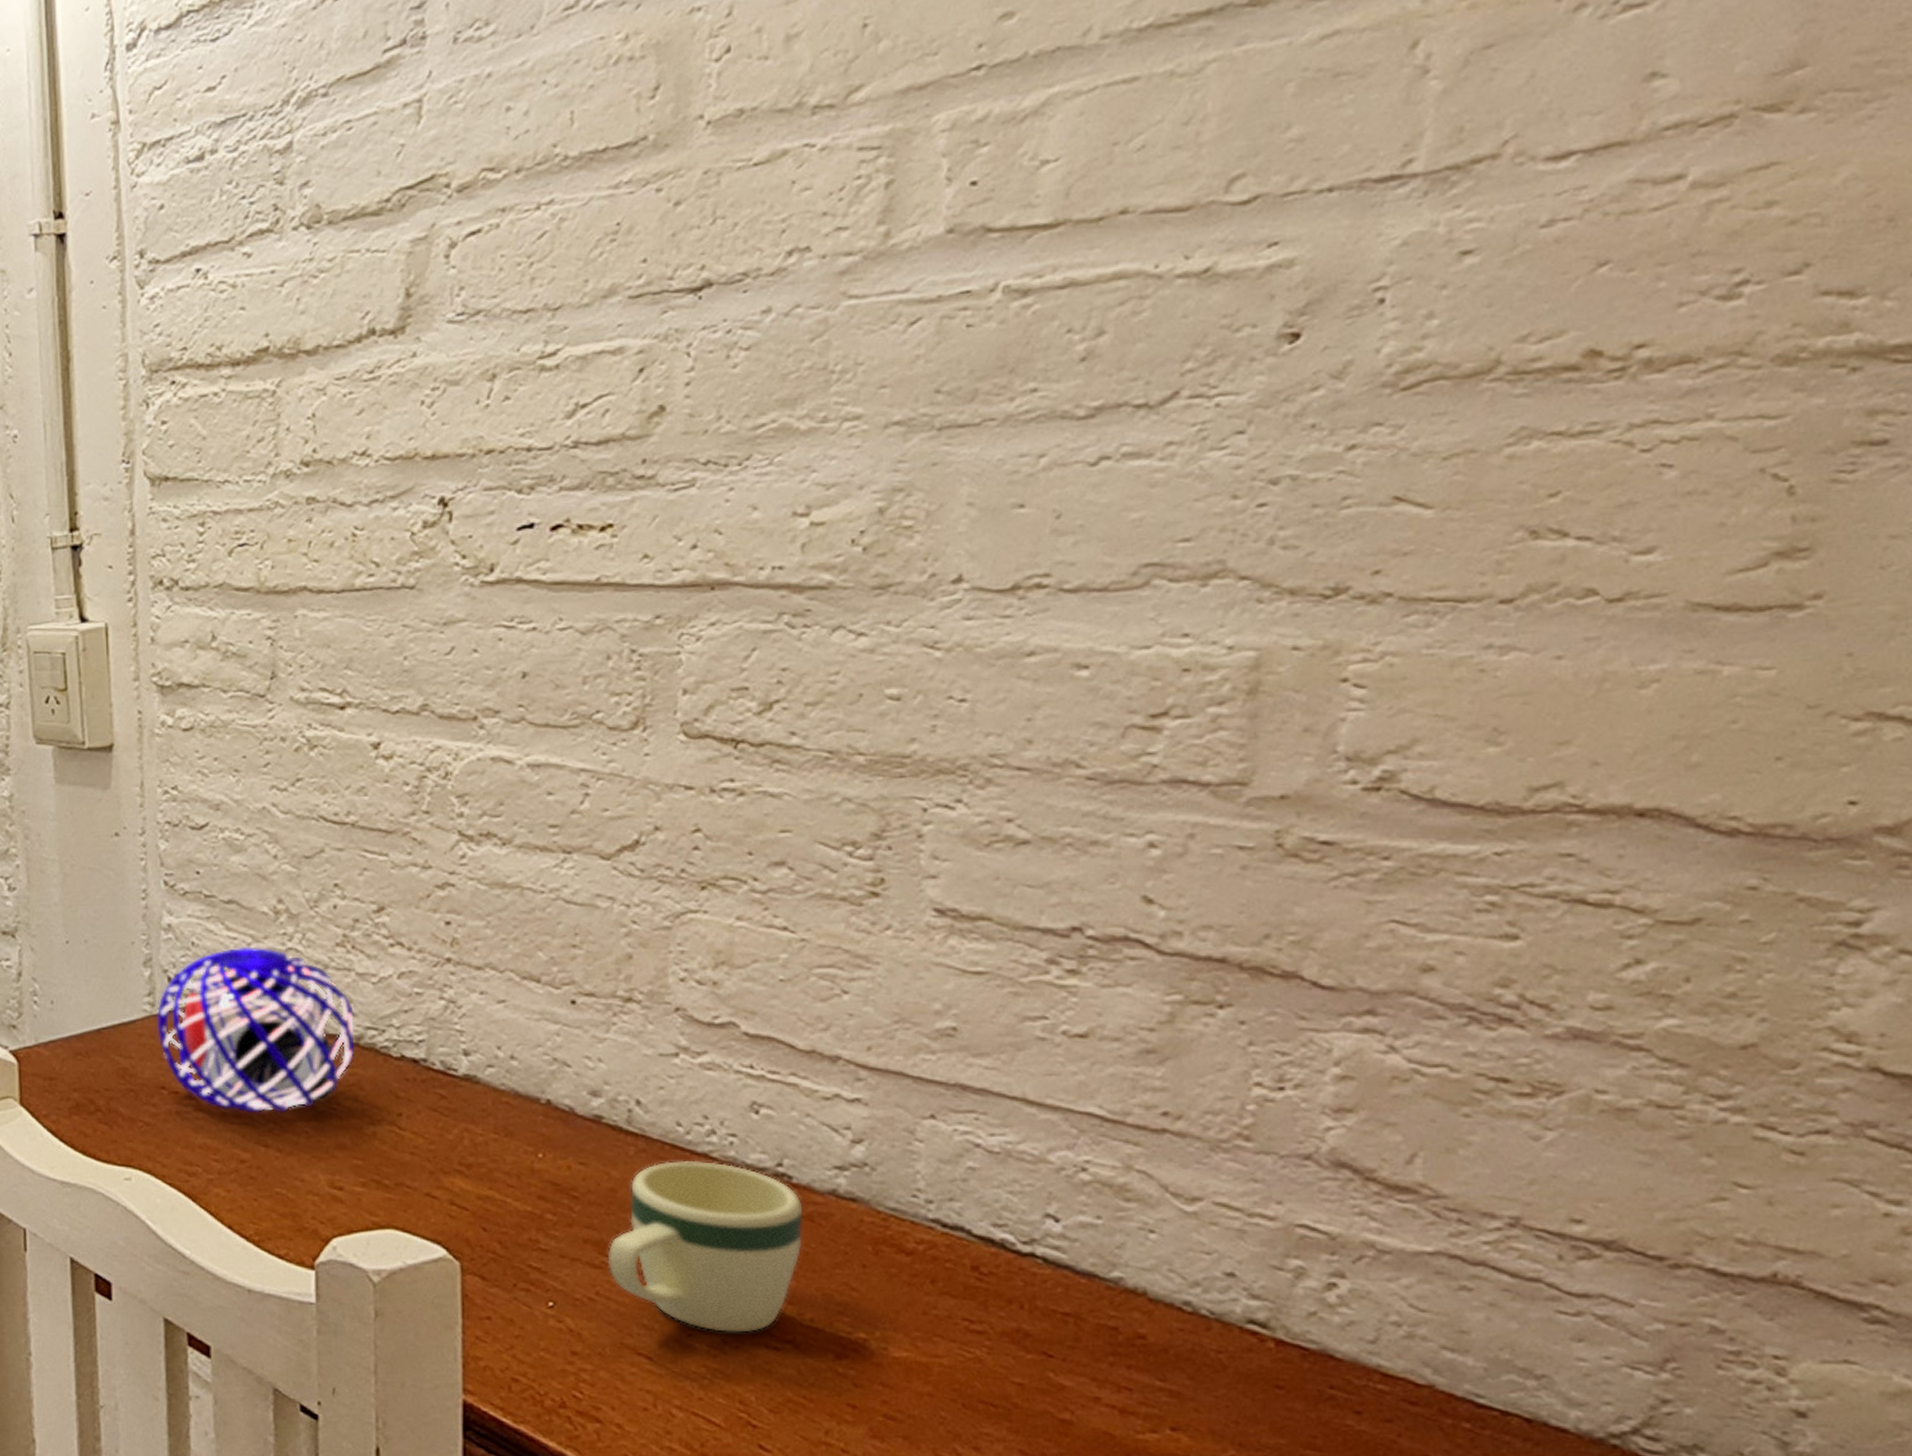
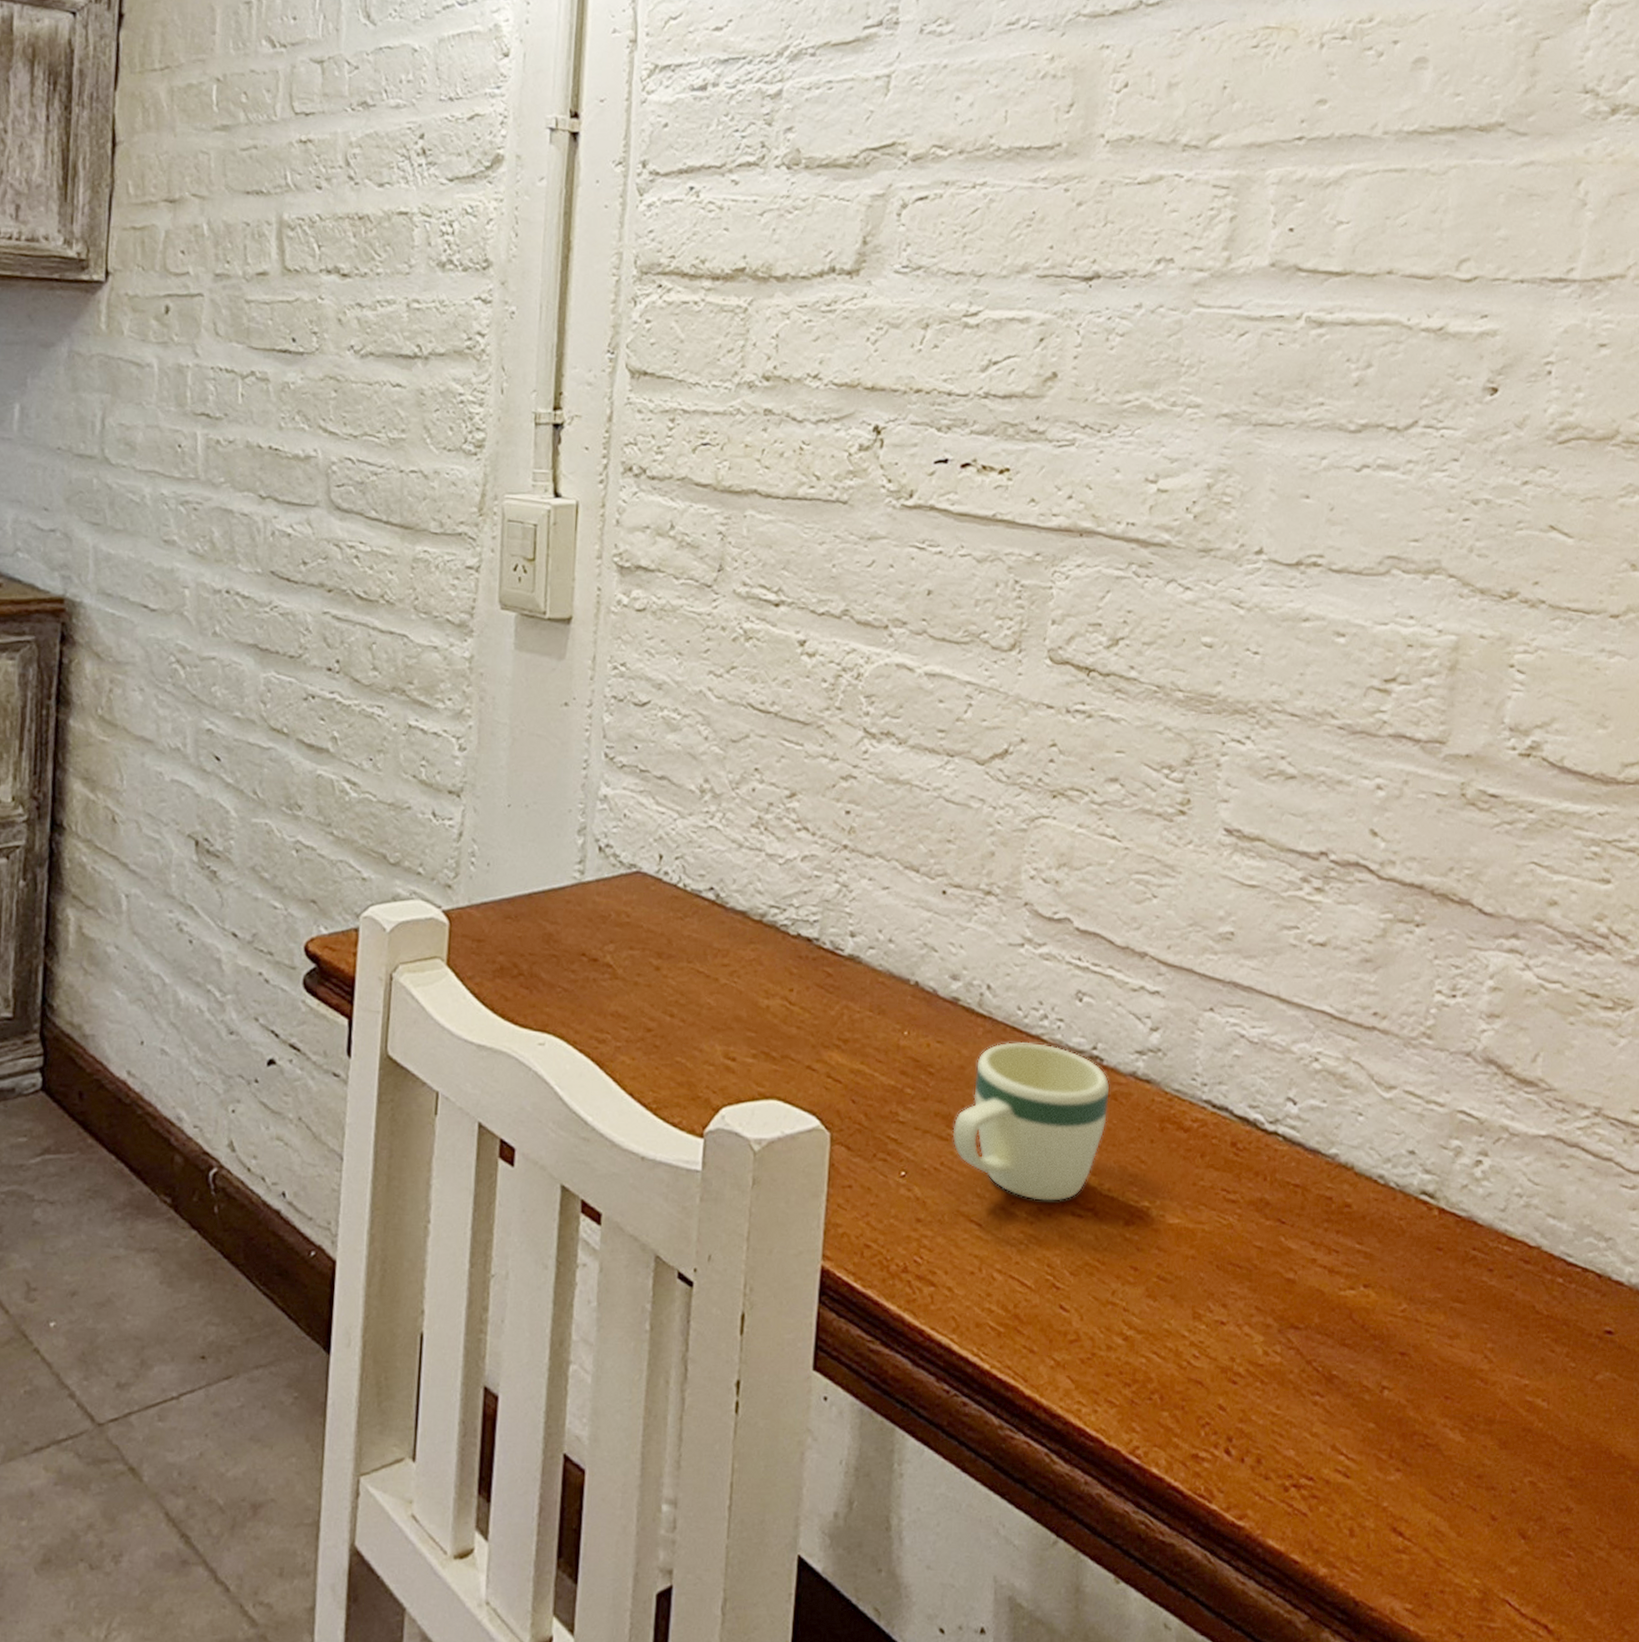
decorative orb: present [157,947,355,1113] -> none [584,822,761,984]

